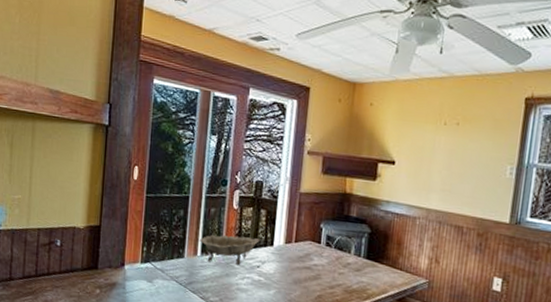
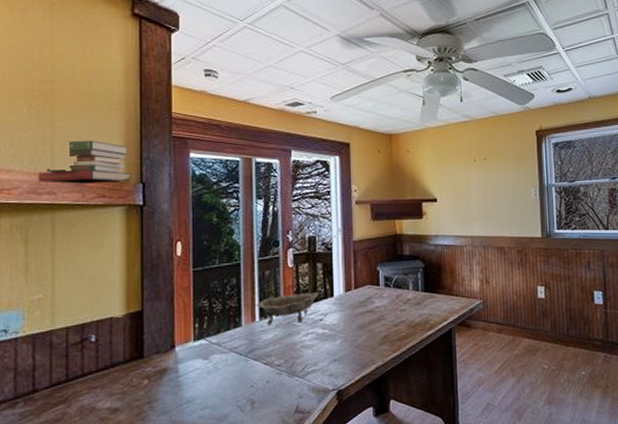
books: none [24,54,100,101] -> present [38,140,131,184]

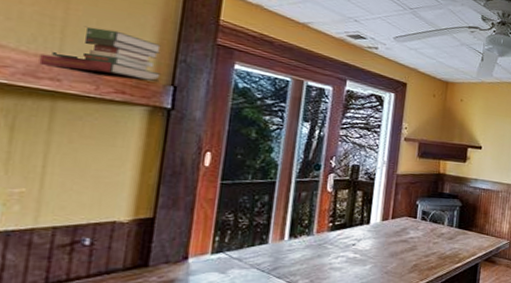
decorative bowl: present [256,292,319,325] -> none [286,217,356,245]

